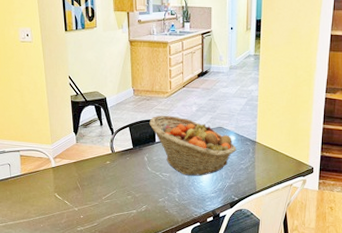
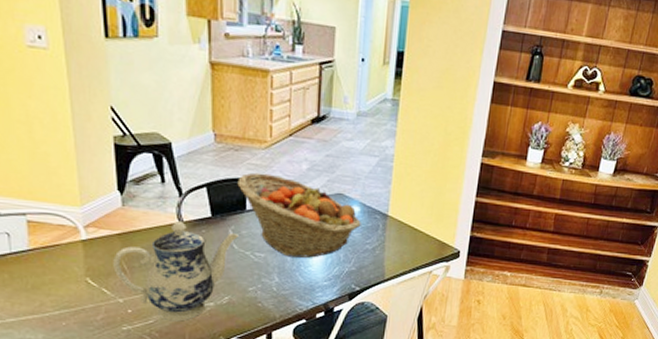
teapot: none [71,151,151,224] -> present [113,220,239,322]

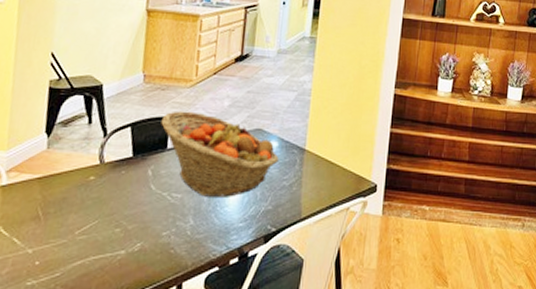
teapot: present [113,220,239,322] -> none [28,162,157,274]

